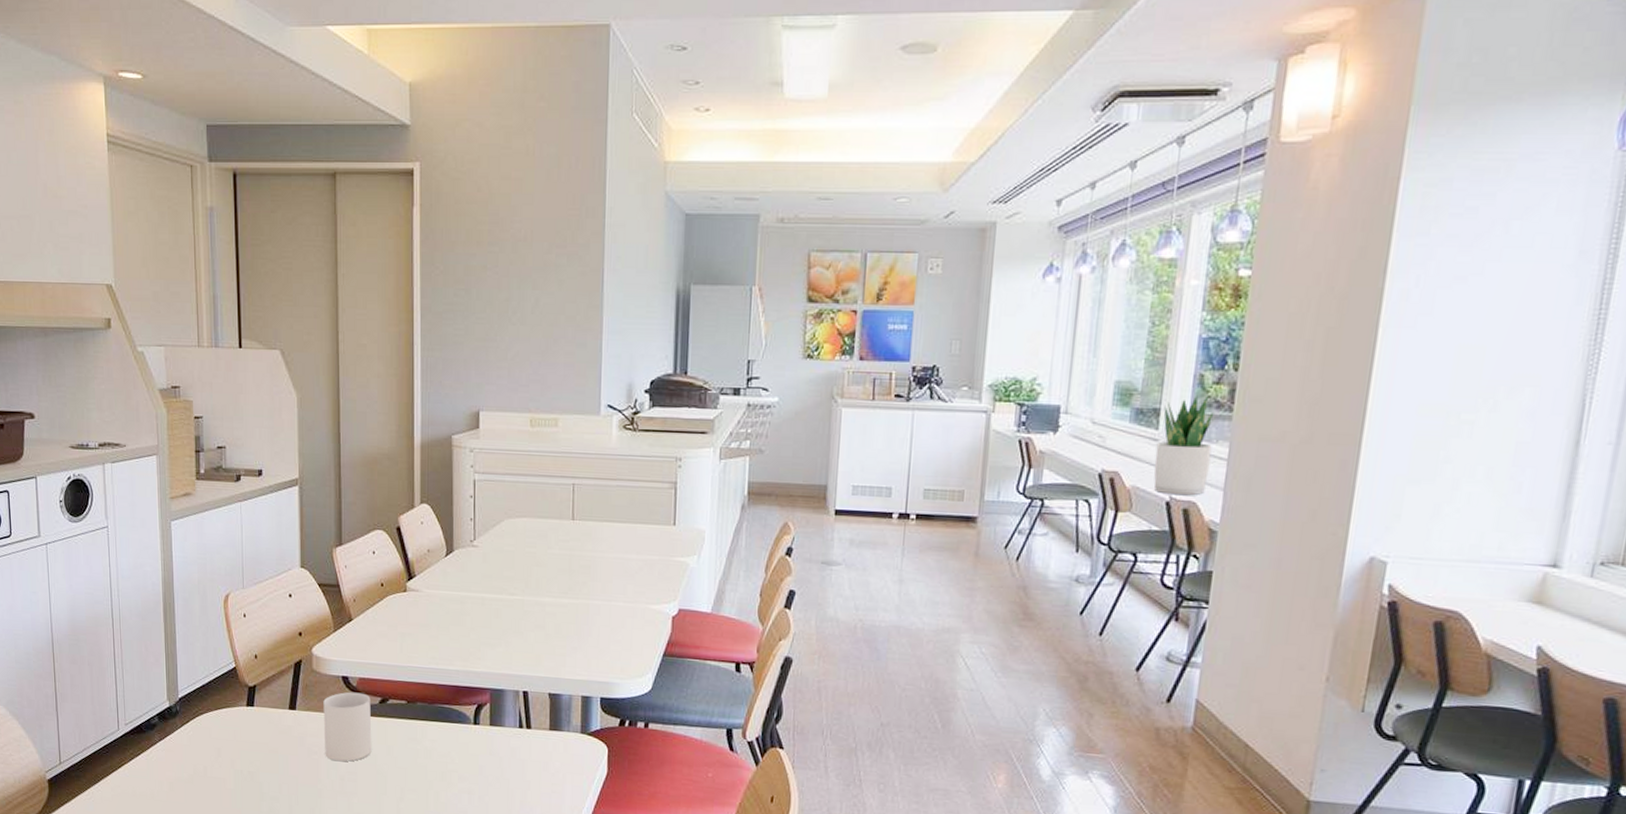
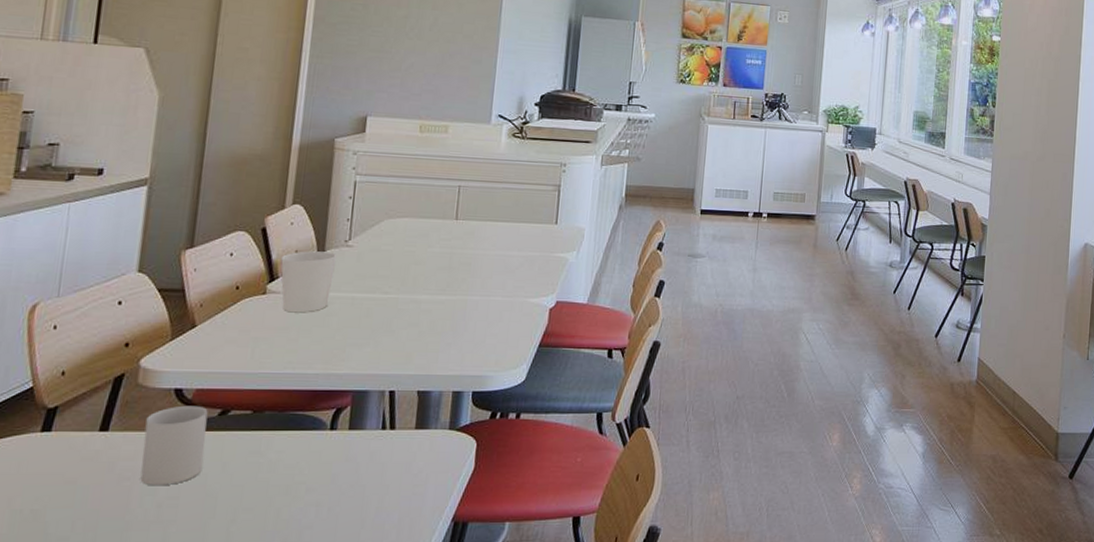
dixie cup: none [416,550,465,612] -> present [280,251,338,313]
planter: present [1153,394,1216,496] -> none [942,123,982,199]

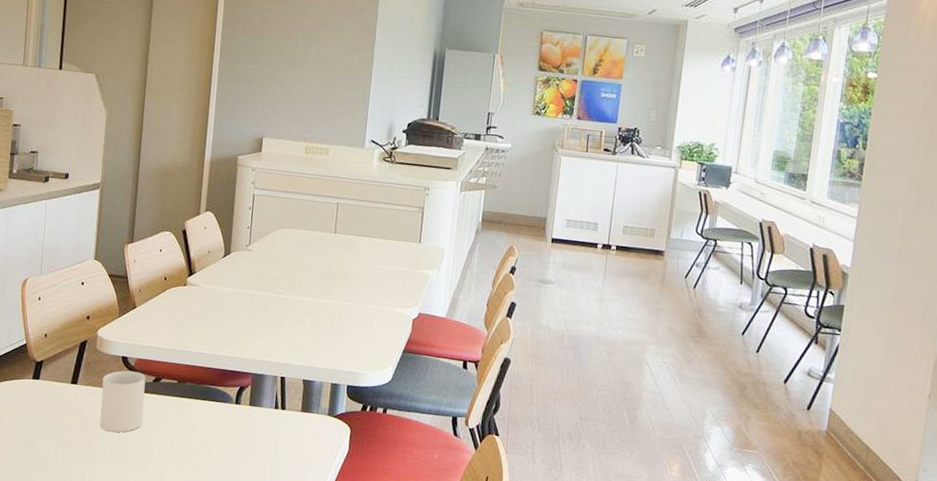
dixie cup: present [280,251,338,313] -> none [197,252,240,305]

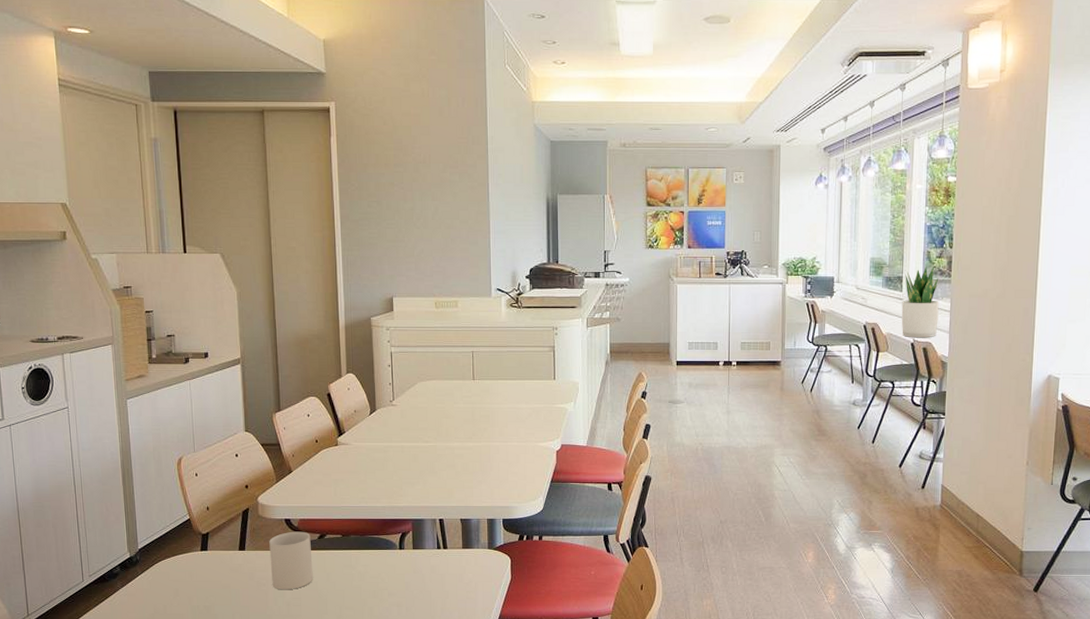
planter: none [801,165,849,244] -> present [901,265,940,338]

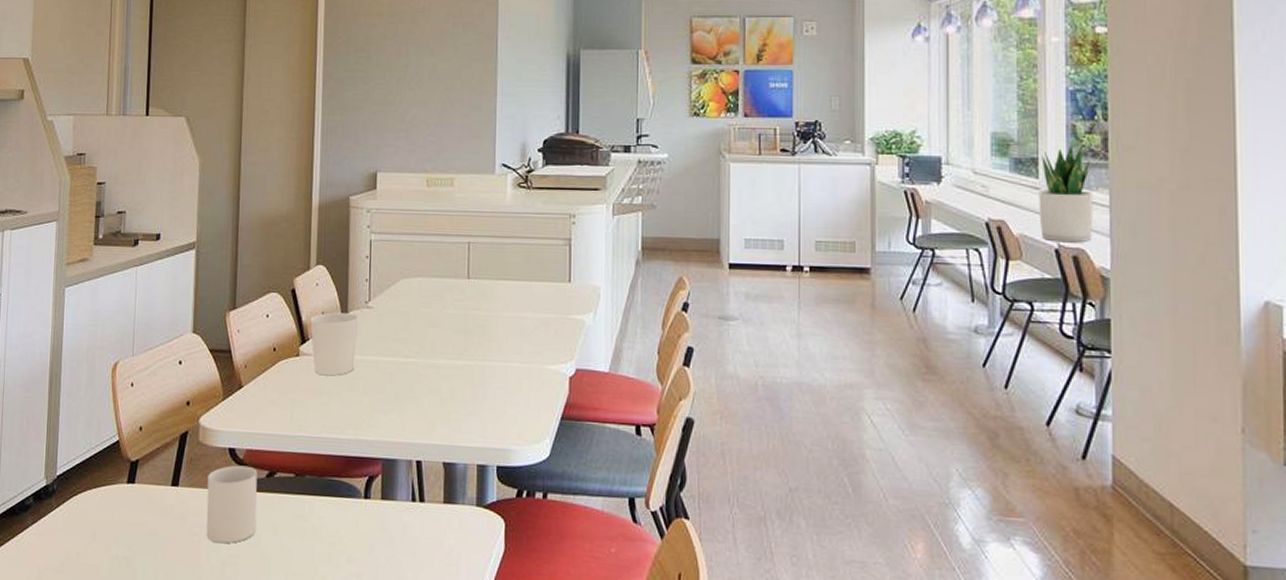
dixie cup: none [345,410,386,460] -> present [310,312,359,376]

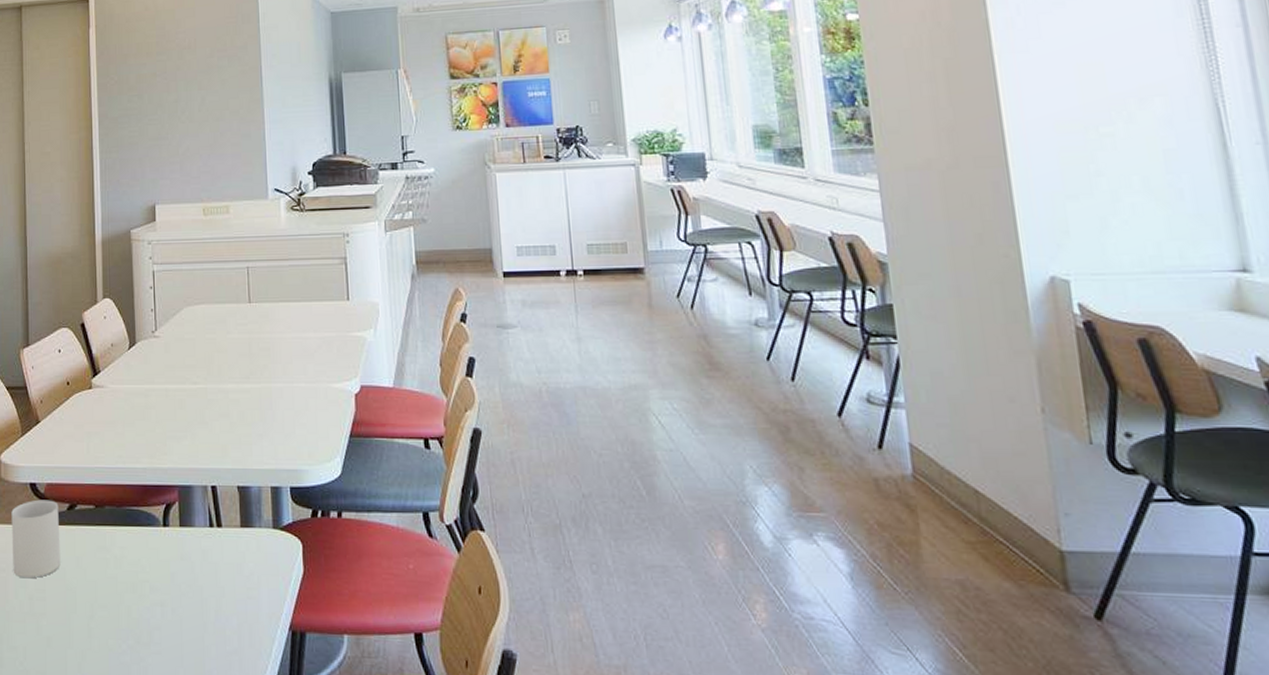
dixie cup: present [310,312,359,376] -> none [100,344,147,407]
planter: present [1039,144,1093,243] -> none [805,131,865,230]

